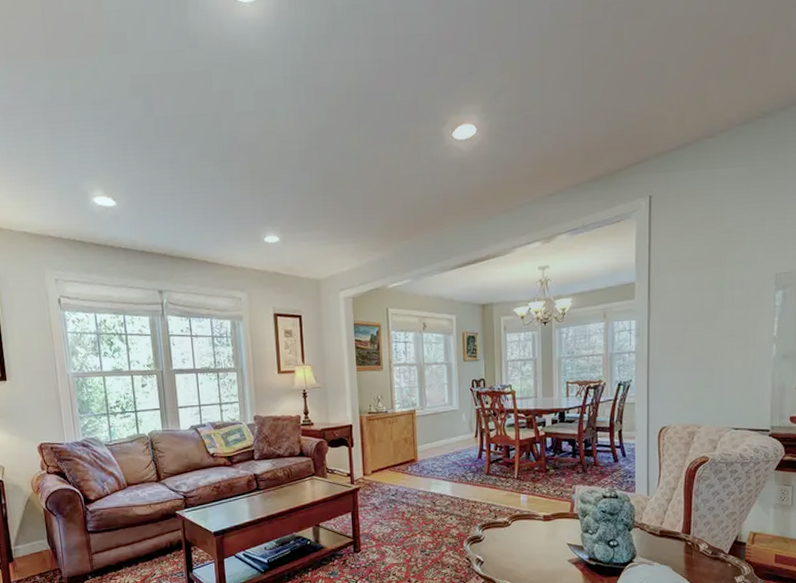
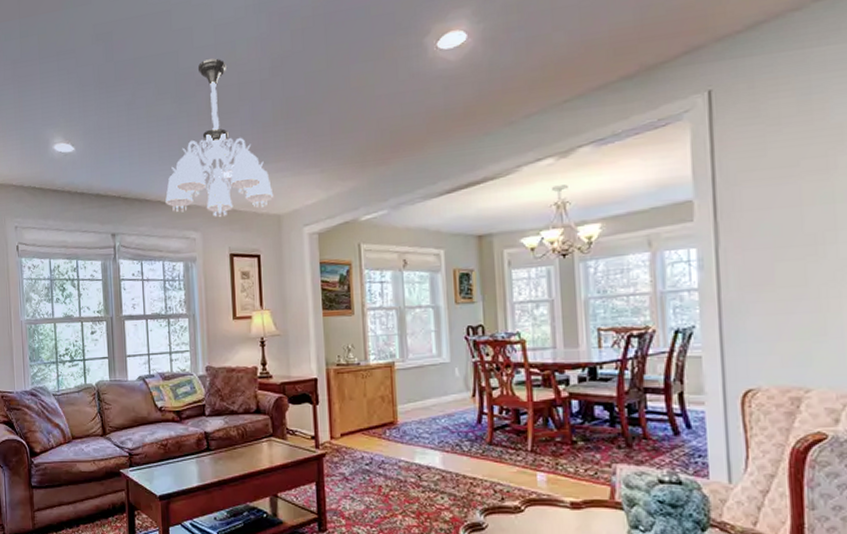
chandelier: none [211,125,313,280] -> present [165,58,274,218]

